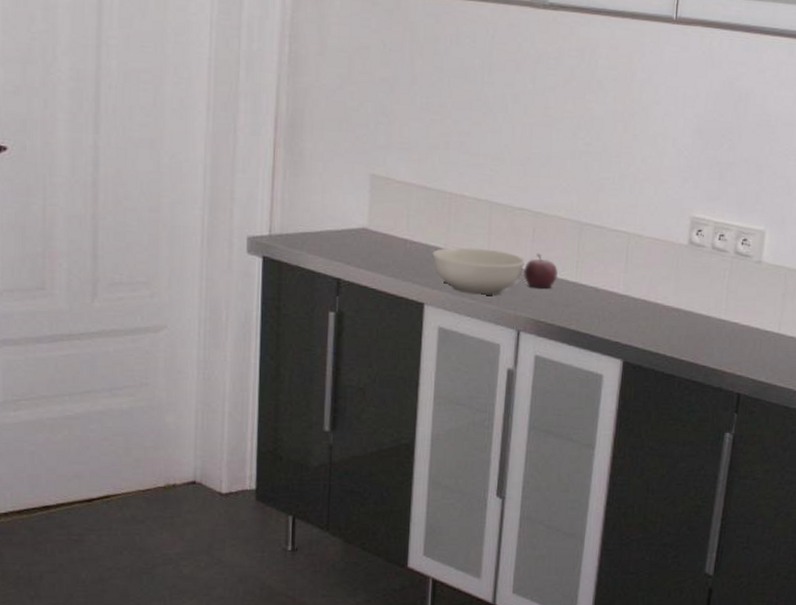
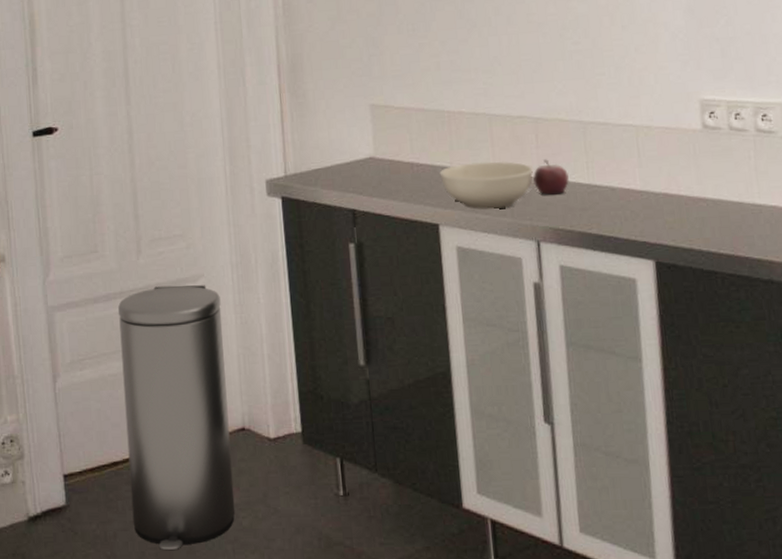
pedal bin: none [62,332,183,594] -> present [118,285,236,551]

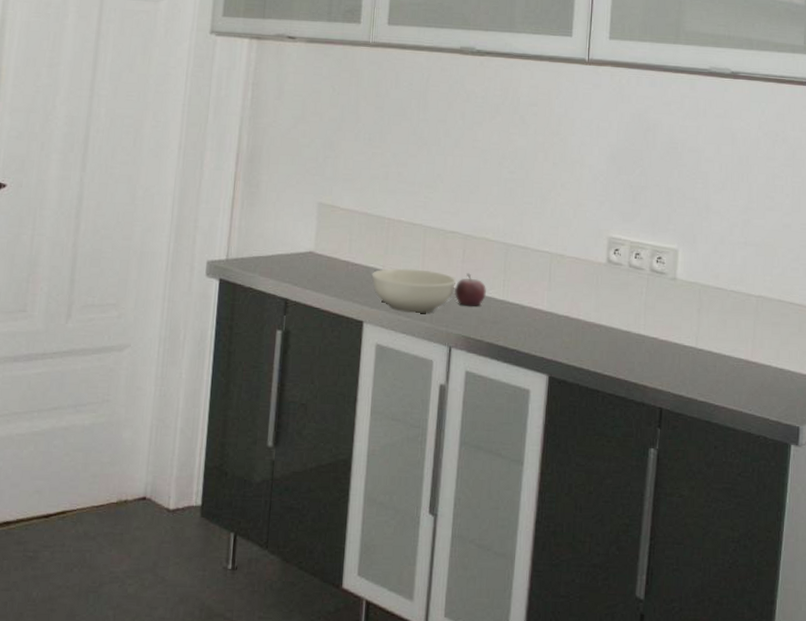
pedal bin: present [118,285,236,551] -> none [16,351,143,614]

